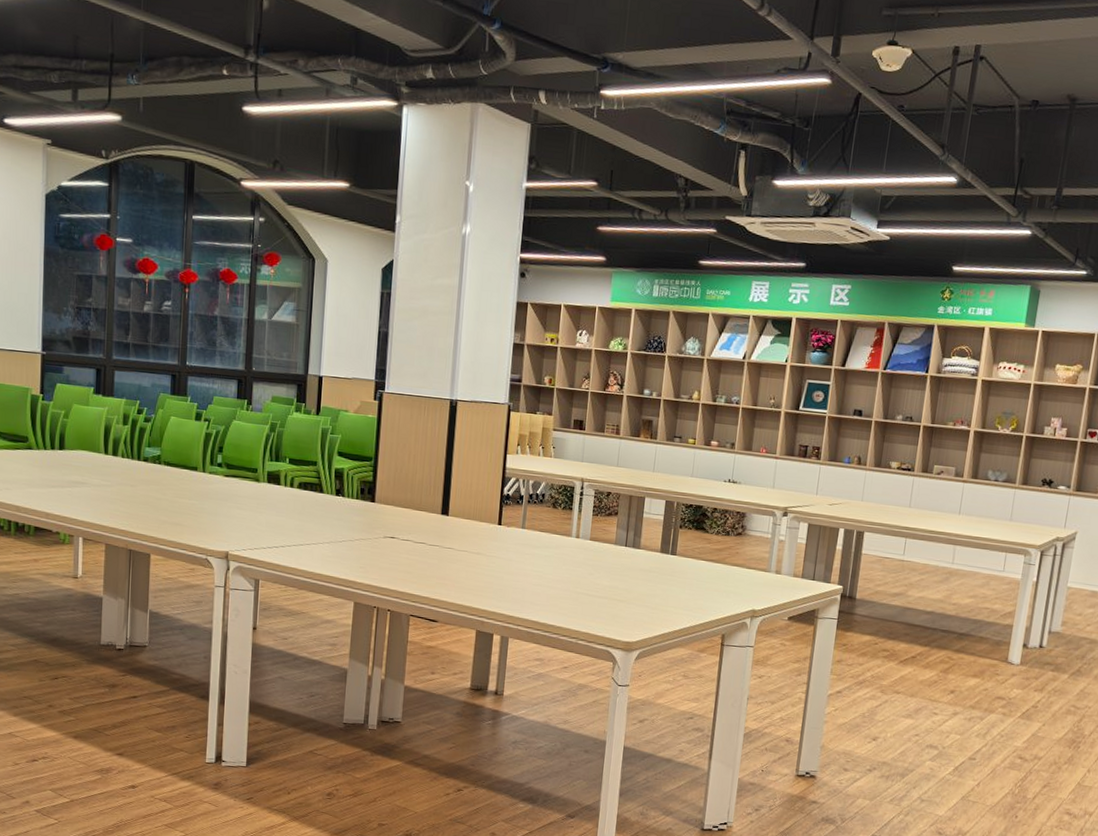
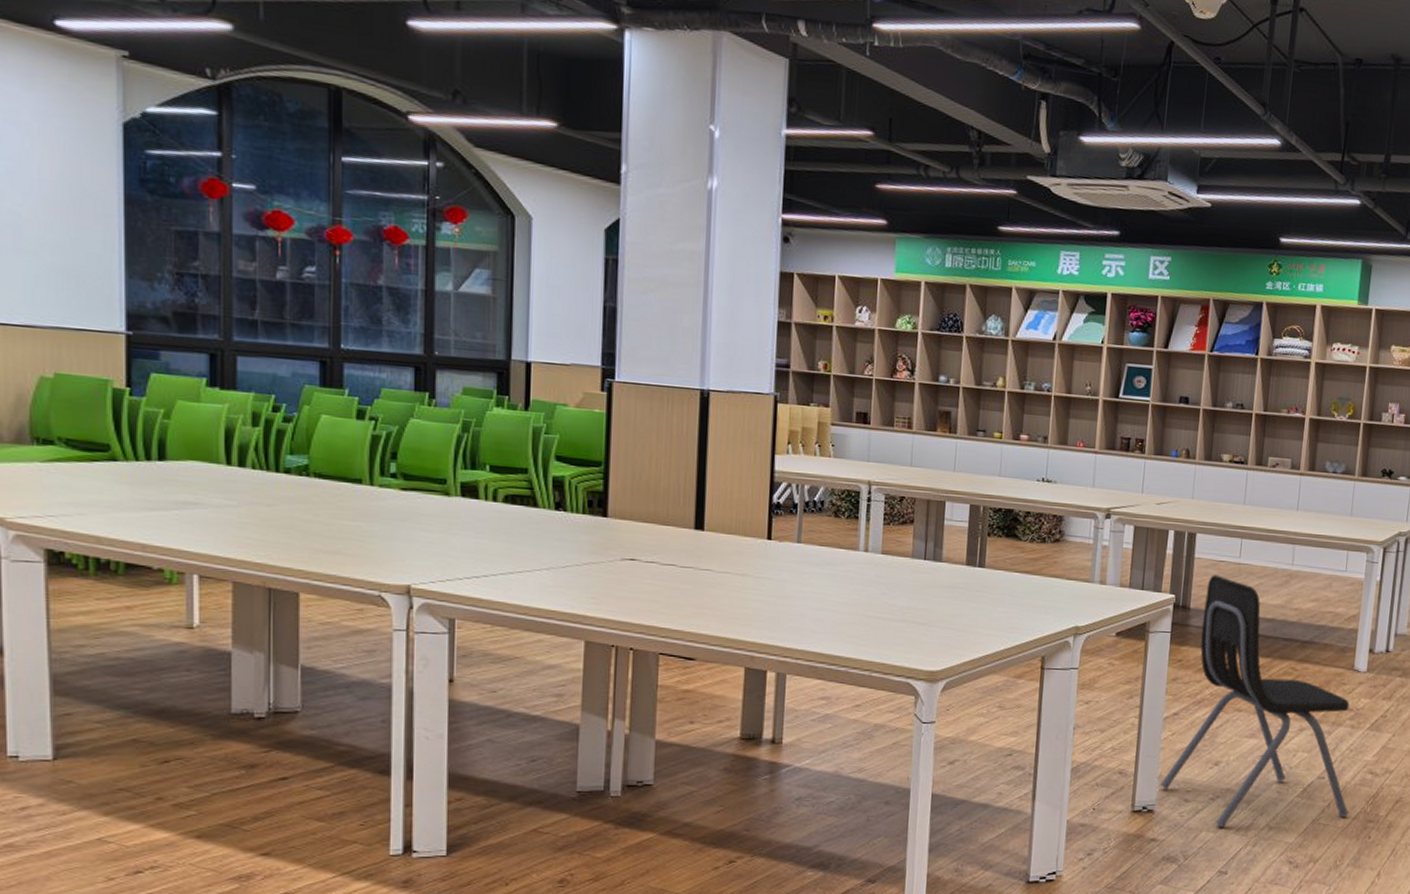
dining chair: none [821,569,1002,797] -> present [1159,575,1350,829]

